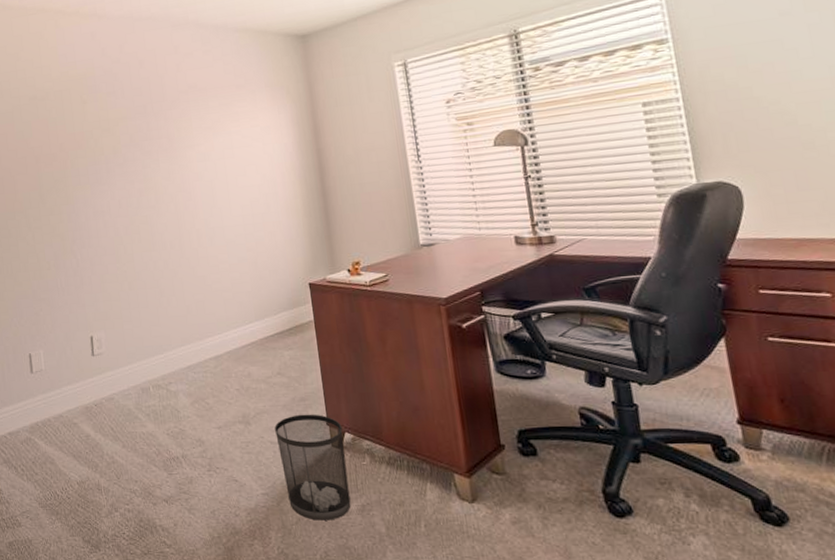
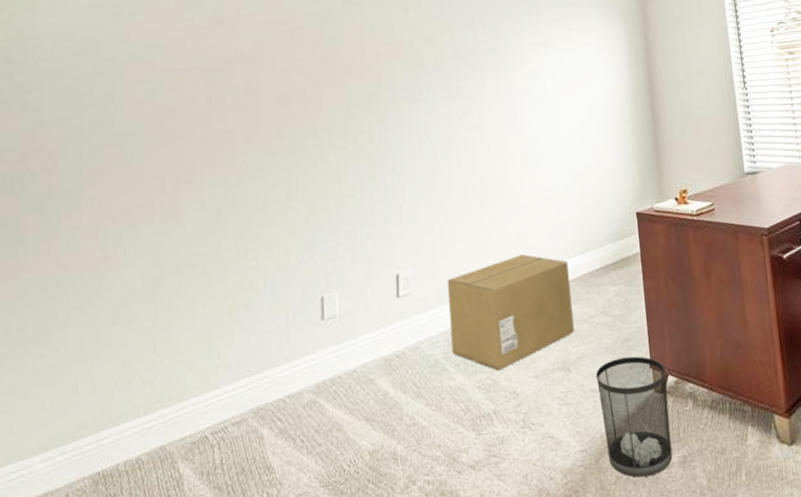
box: none [134,320,253,421] -> present [447,254,574,371]

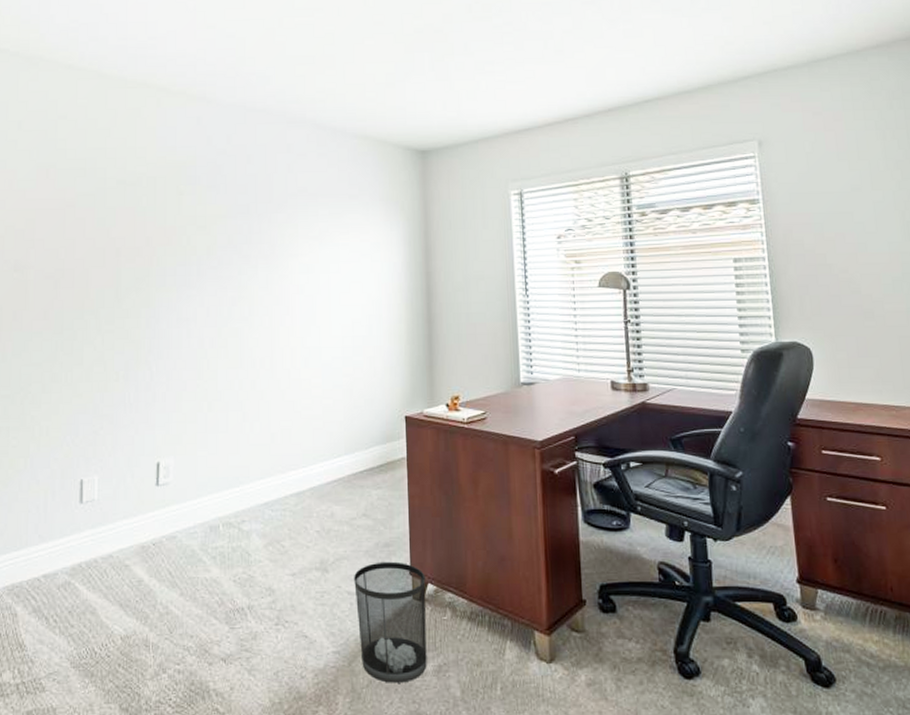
box: present [447,254,574,371] -> none [208,451,334,566]

